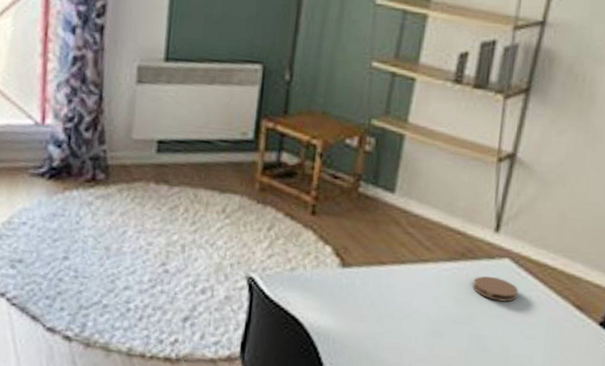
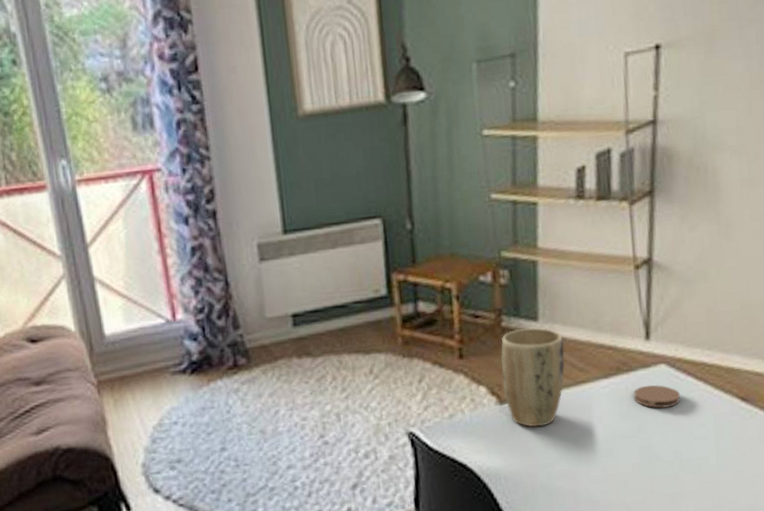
plant pot: none [348,197,416,296] -> present [500,327,565,427]

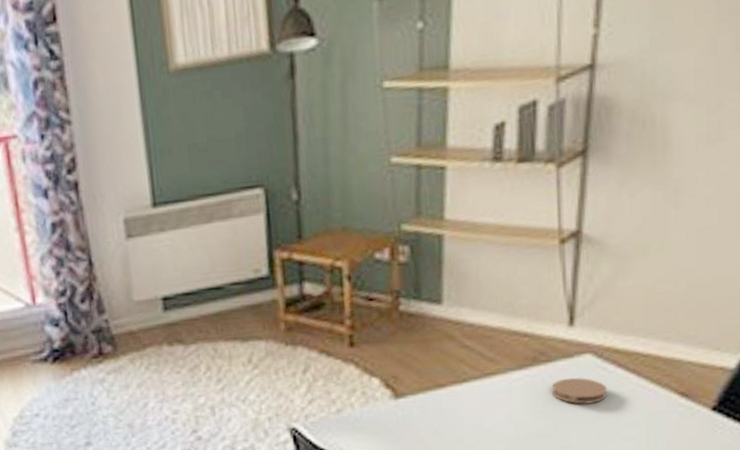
plant pot: present [500,327,565,427] -> none [397,311,472,424]

